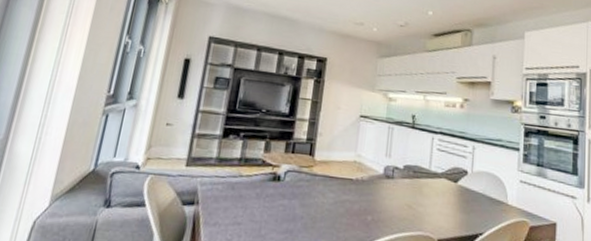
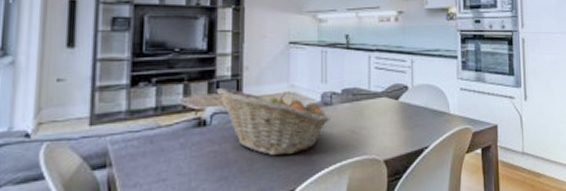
fruit basket: none [292,148,391,220] -> present [216,87,330,156]

